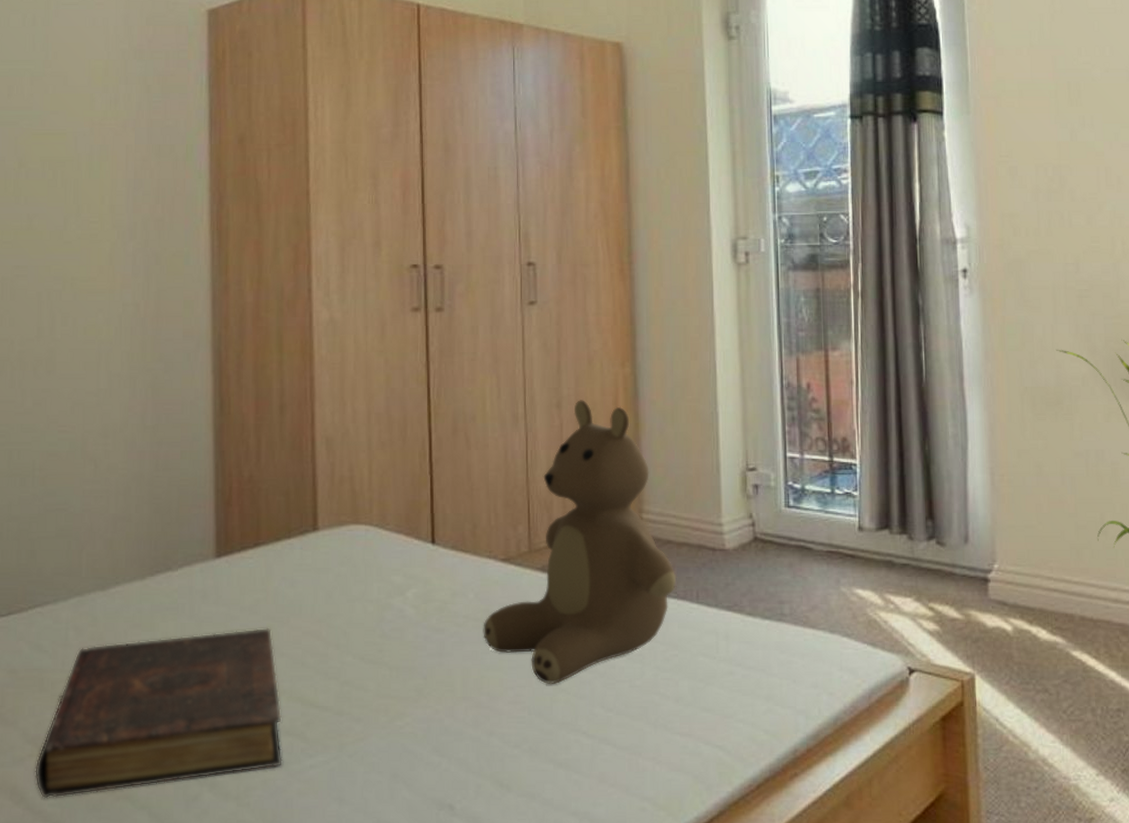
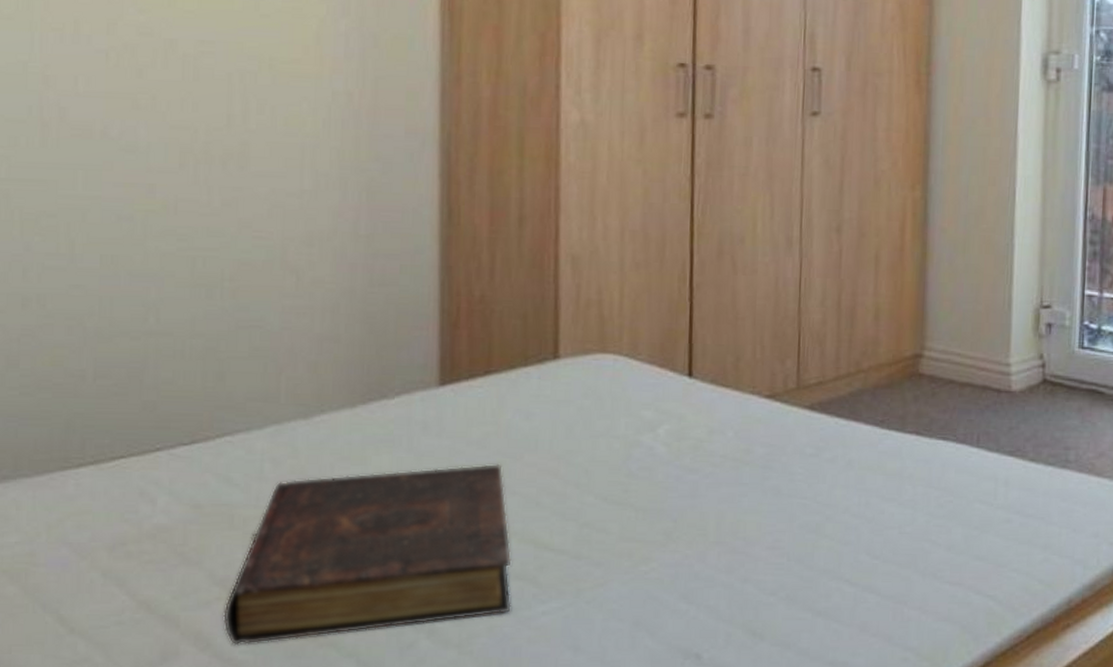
teddy bear: present [483,400,677,684] -> none [741,224,957,529]

